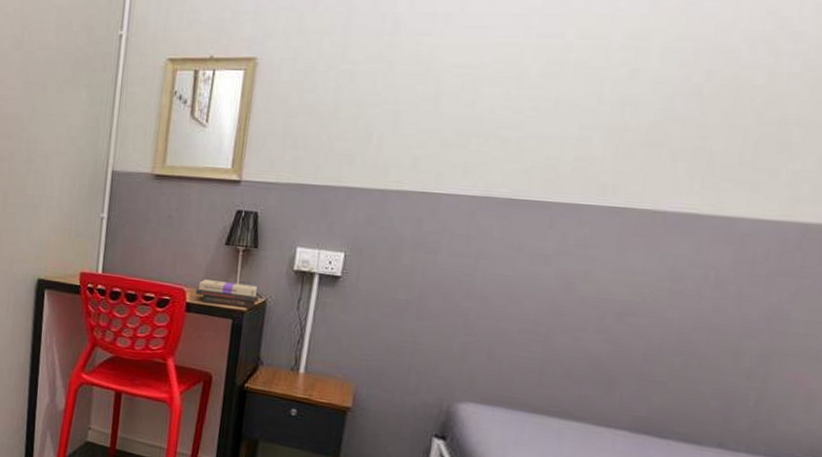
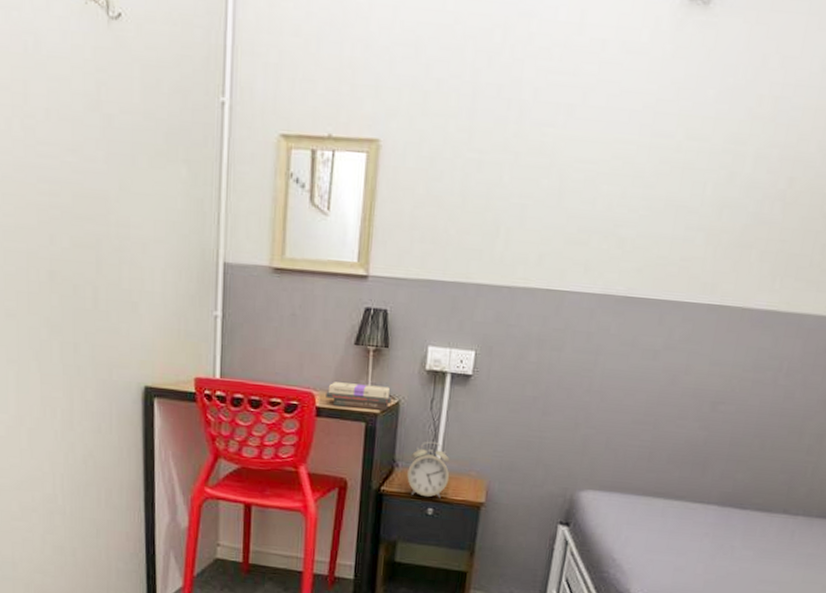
alarm clock: none [271,340,316,400] -> present [407,441,450,499]

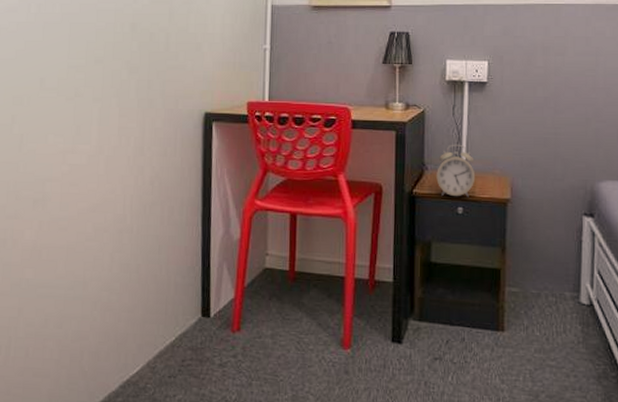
books: present [326,382,392,411] -> none [360,97,418,119]

